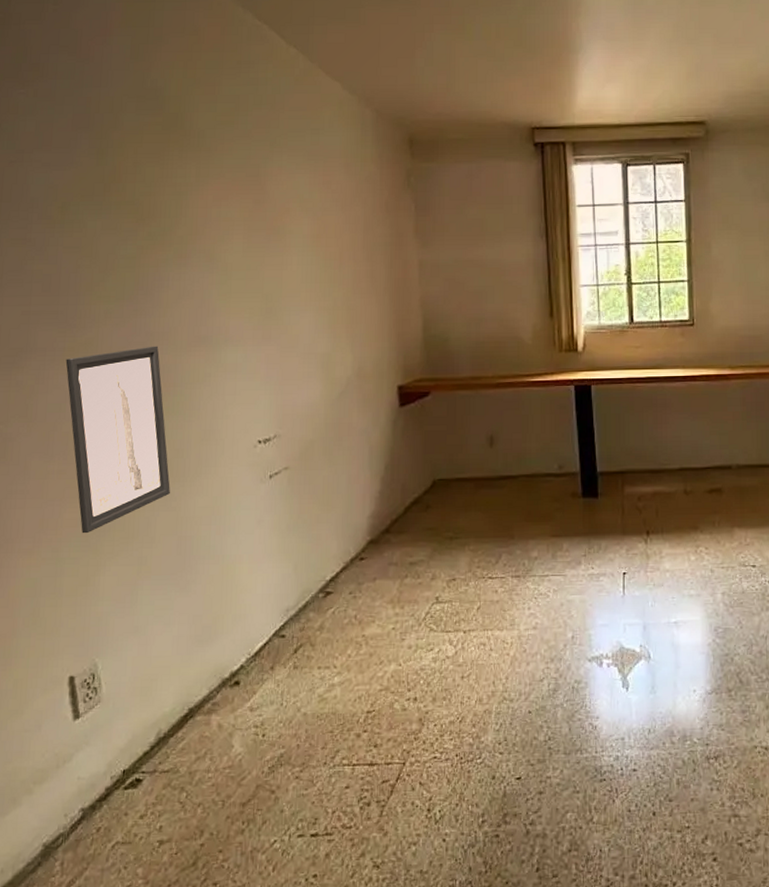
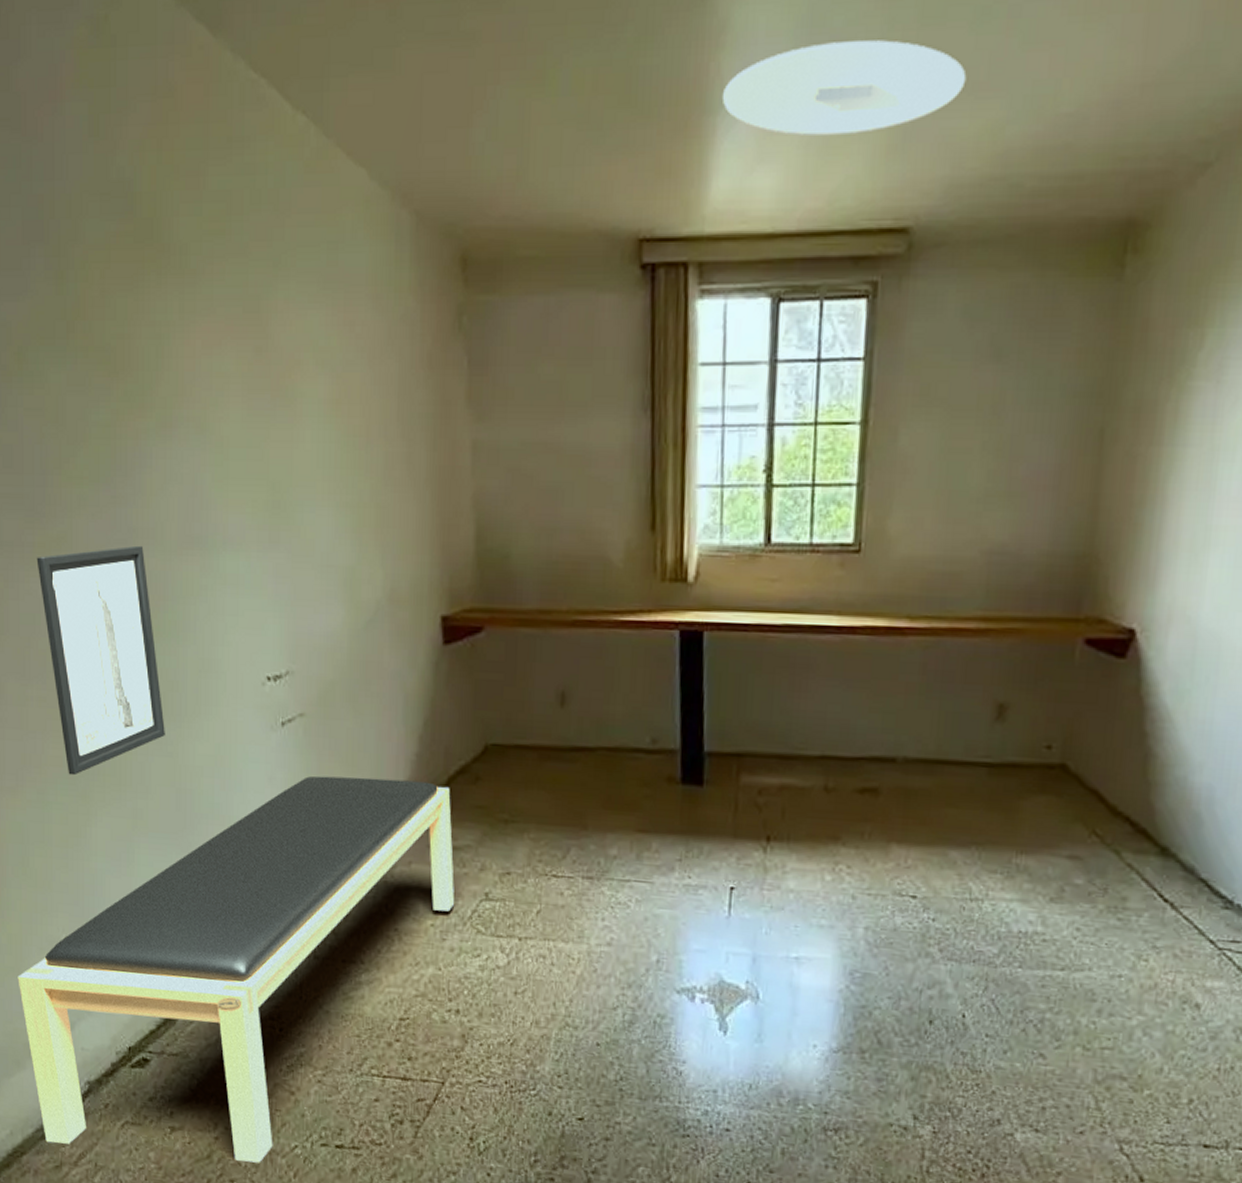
bench: none [20,513,411,875] -> present [17,775,454,1163]
ceiling light: none [581,13,731,67] -> present [721,40,967,137]

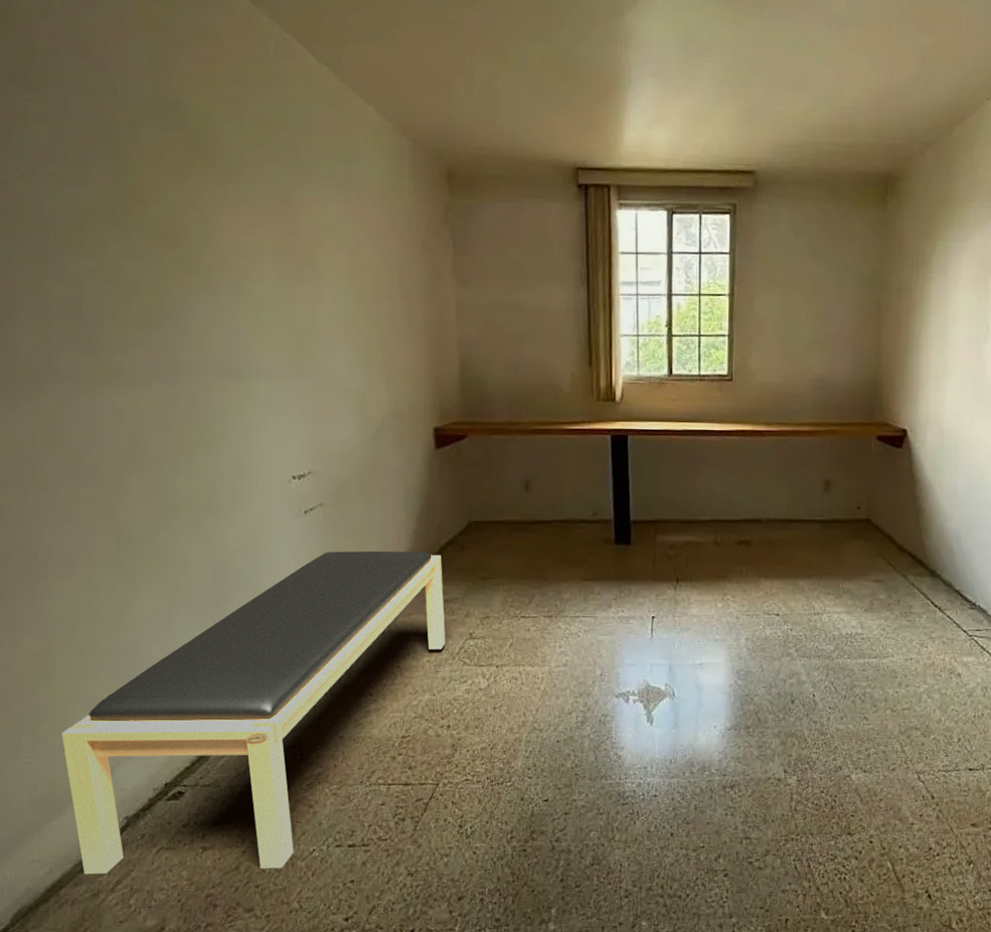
wall art: present [36,545,165,776] -> none [91,376,204,561]
ceiling light: present [721,40,967,137] -> none [630,51,786,110]

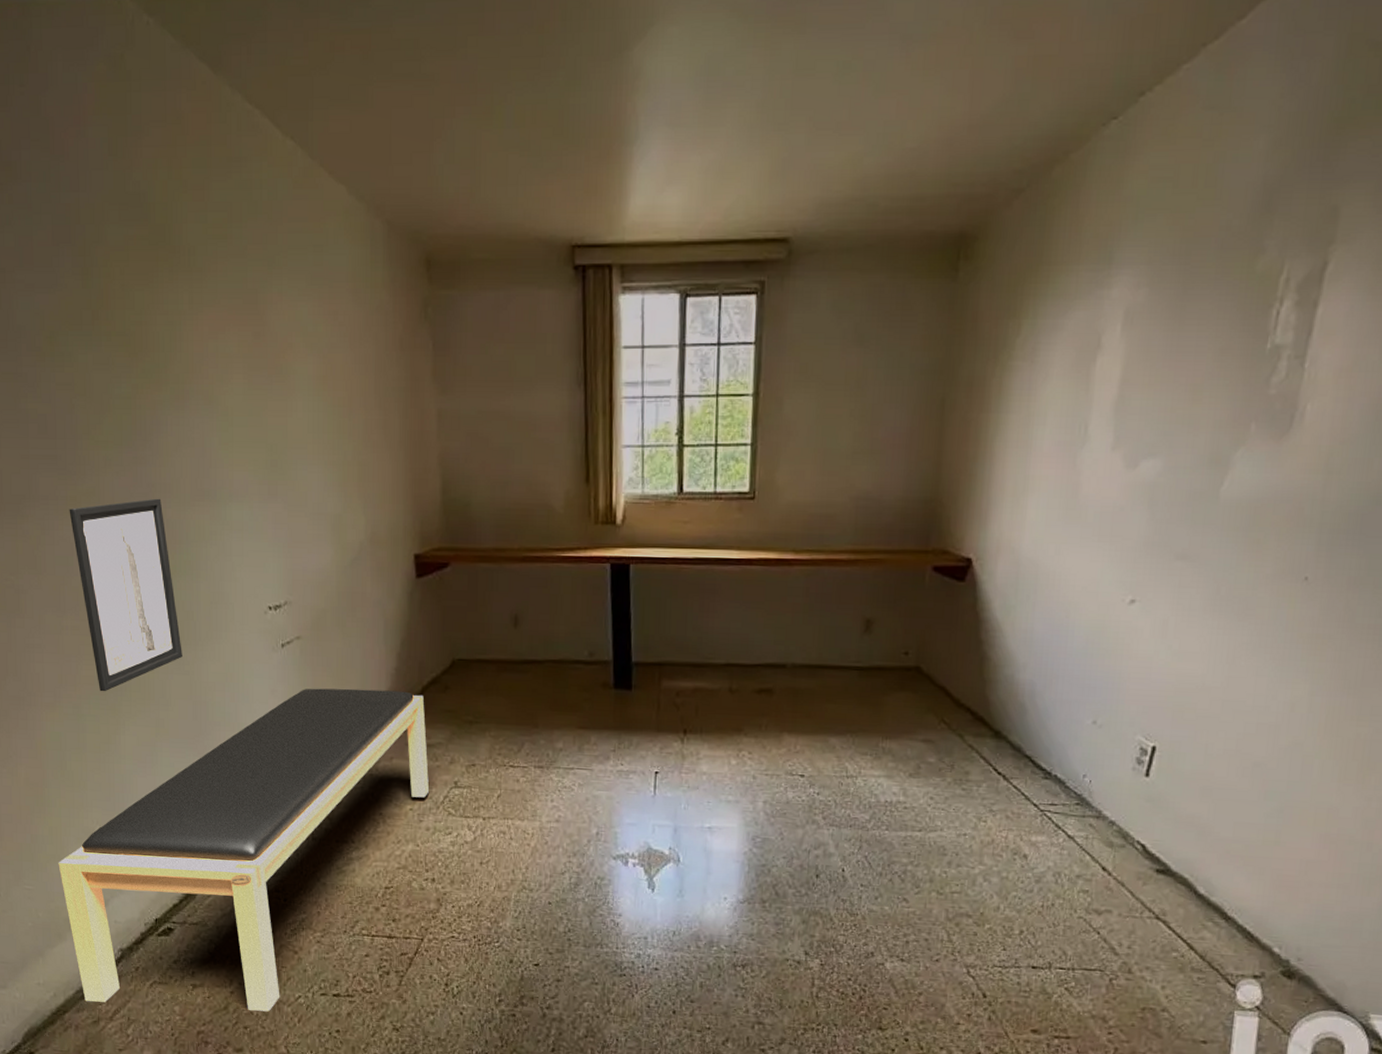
wall art: none [91,376,204,561] -> present [69,498,182,692]

